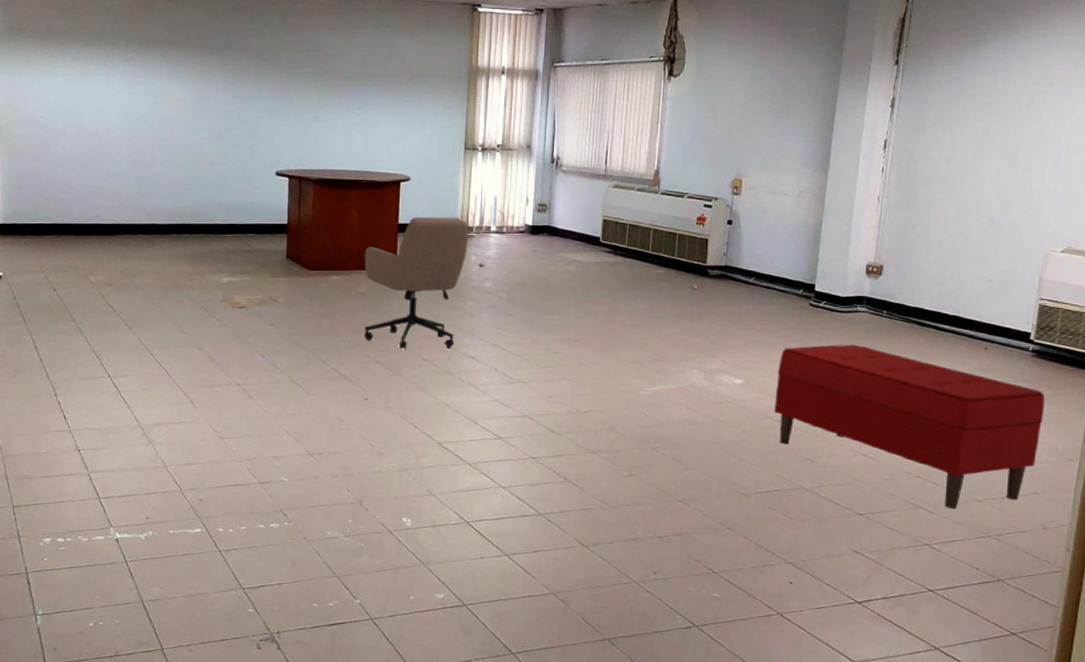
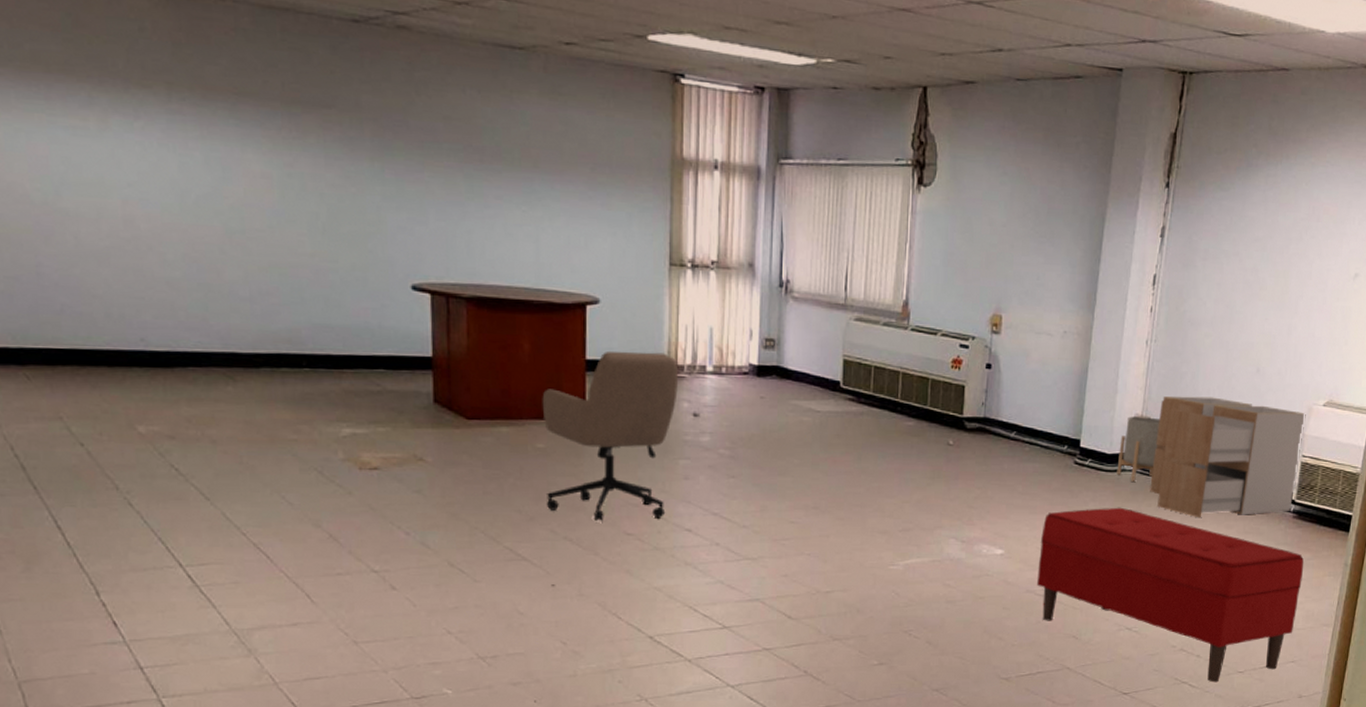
planter: none [850,264,893,321] -> present [1117,416,1160,481]
cabinet: none [883,245,1043,356] -> present [1150,396,1306,518]

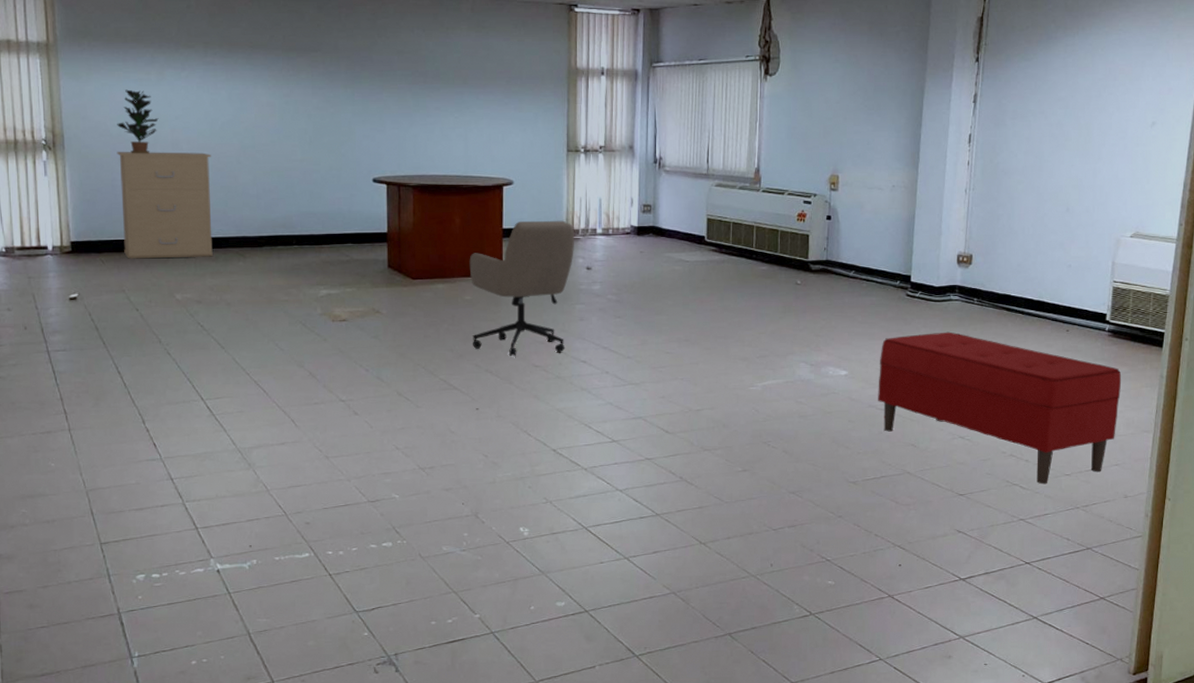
potted plant: none [40,139,103,233] -> present [117,89,159,154]
filing cabinet: none [41,225,189,378] -> present [116,151,213,259]
planter: present [1117,416,1160,481] -> none [944,254,981,309]
cabinet: present [1150,396,1306,518] -> none [975,234,1115,339]

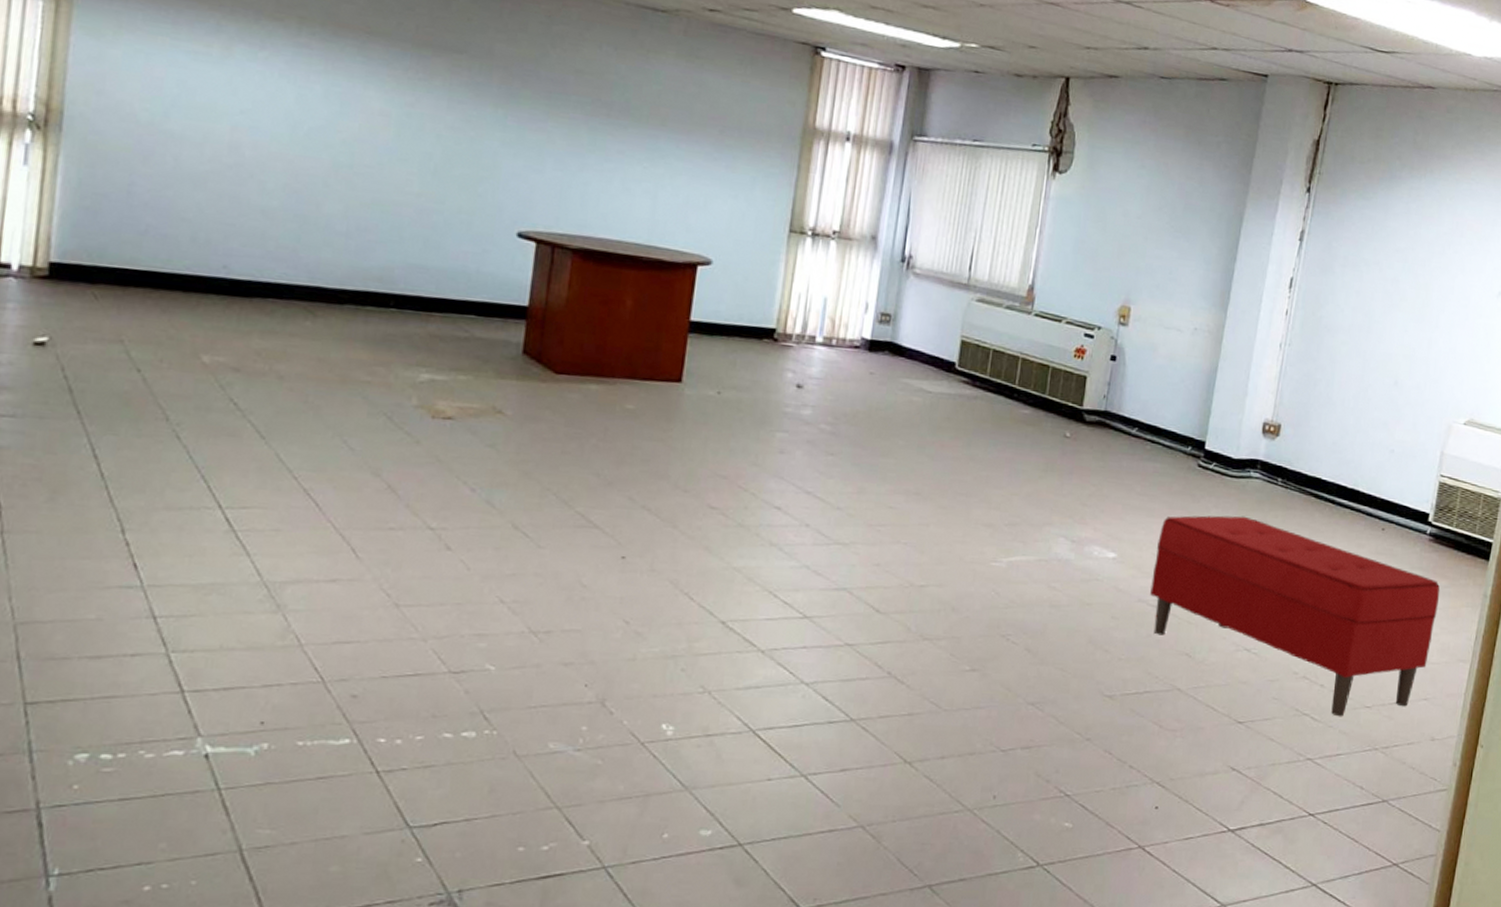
filing cabinet: present [116,151,213,259] -> none [131,145,286,310]
potted plant: present [117,89,159,154] -> none [149,62,215,156]
office chair: present [469,220,574,357] -> none [628,313,786,494]

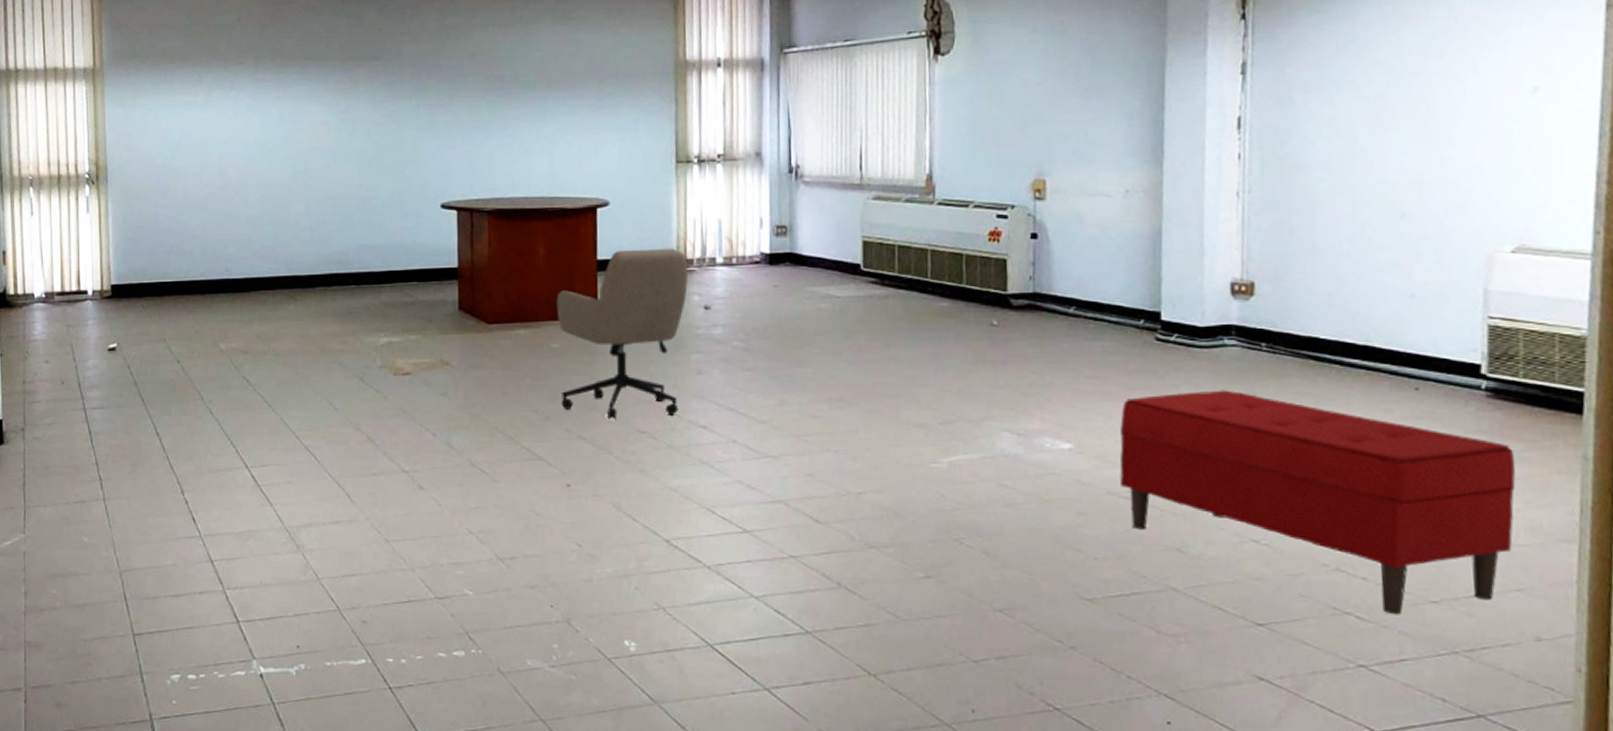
office chair: none [628,313,786,494] -> present [556,248,688,420]

